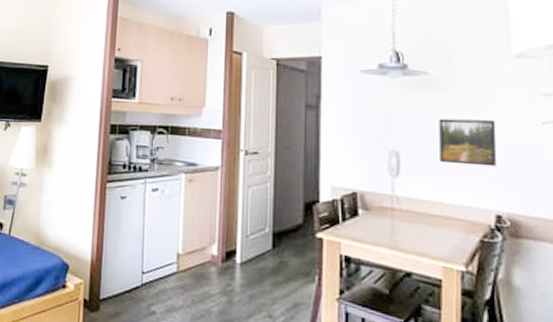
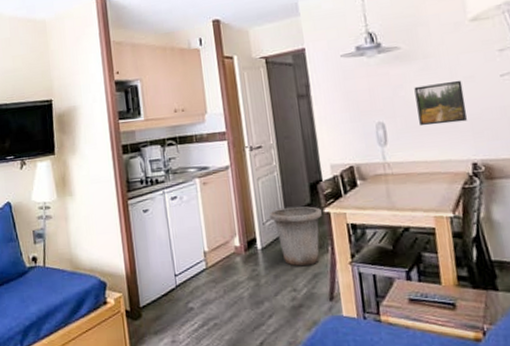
trash can: none [255,223,313,294] -> present [269,206,322,267]

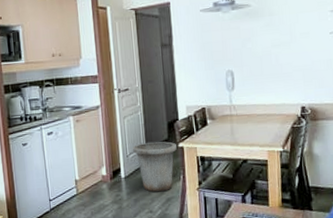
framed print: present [414,80,468,126] -> none [260,35,301,75]

